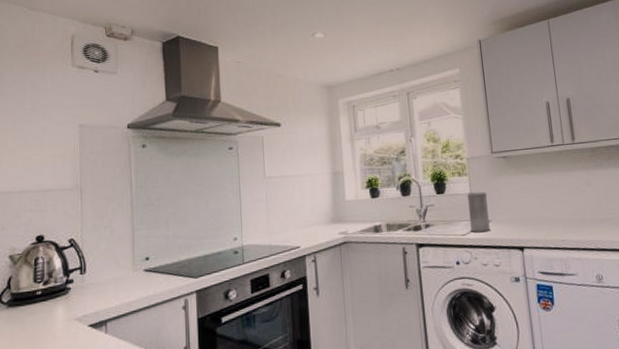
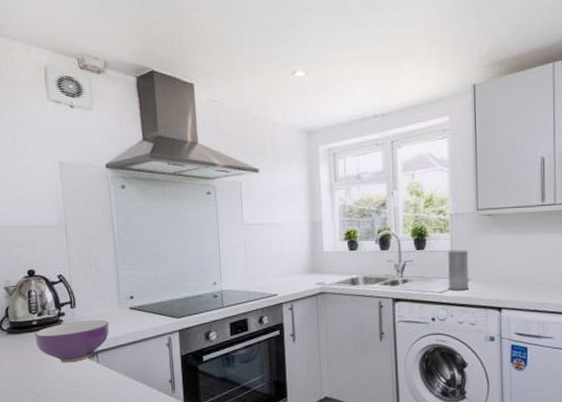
bowl: none [38,285,121,336] -> present [35,319,110,363]

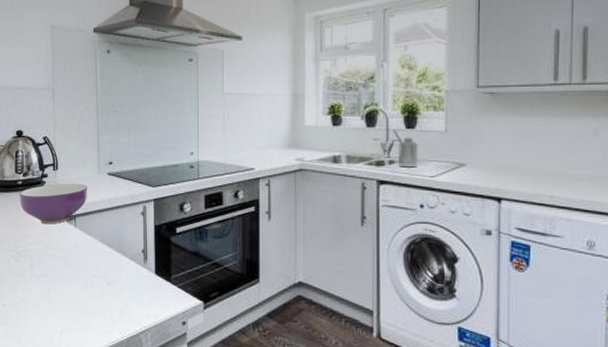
soap dispenser: none [405,252,428,286] -> present [393,130,418,168]
canister: present [448,249,469,291] -> none [440,130,466,177]

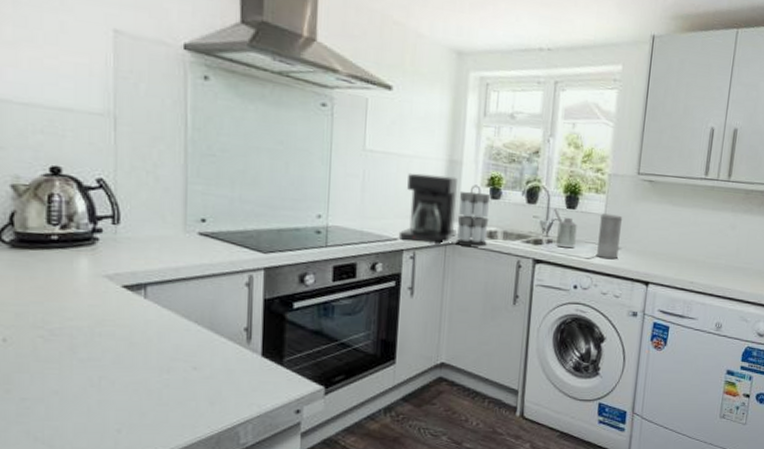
bowl: present [19,183,88,225] -> none [53,242,167,295]
coffee maker: none [255,109,304,171] -> present [398,172,459,244]
spice rack: none [304,114,332,172] -> present [455,184,491,248]
canister: none [440,130,466,177] -> present [595,213,623,260]

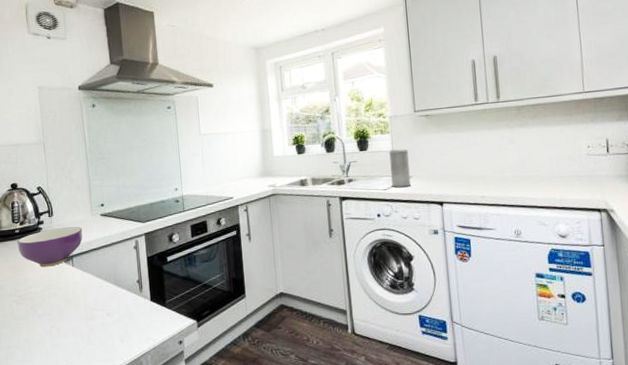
bowl: none [53,242,167,295] -> present [17,226,83,267]
coffee maker: present [398,172,459,244] -> none [233,142,276,197]
spice rack: present [455,184,491,248] -> none [273,145,301,196]
soap dispenser: present [554,209,577,249] -> none [349,153,372,184]

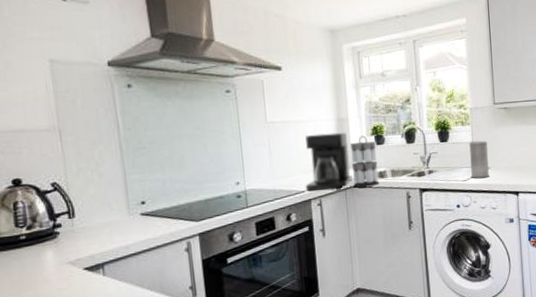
bowl: present [17,226,83,267] -> none [23,229,118,279]
coffee maker: none [233,142,276,197] -> present [305,132,353,191]
spice rack: none [273,145,301,196] -> present [350,135,379,188]

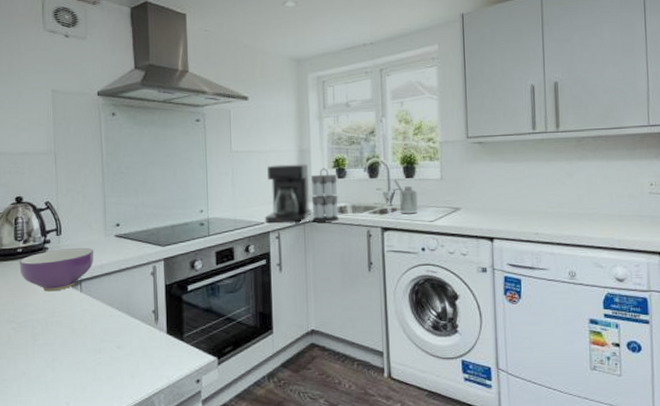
bowl: none [23,229,118,279] -> present [19,247,94,292]
soap dispenser: none [430,144,452,176] -> present [394,180,418,214]
canister: present [469,140,489,179] -> none [438,178,459,220]

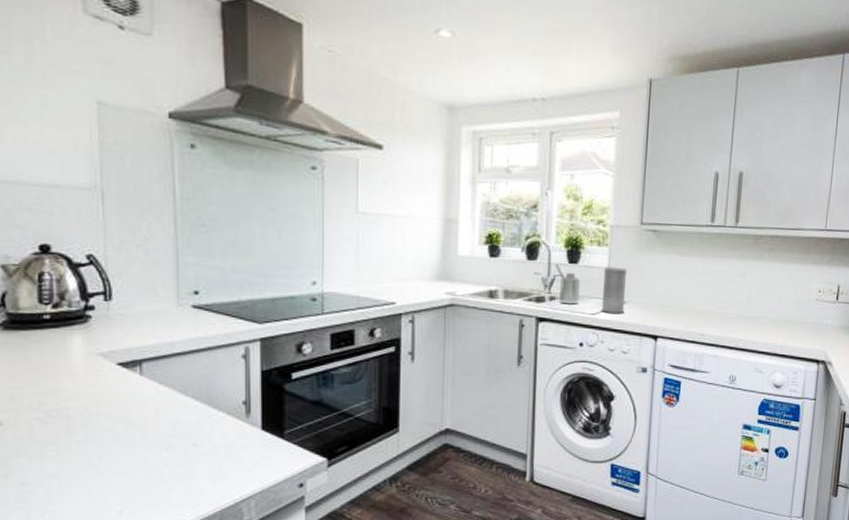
bowl: present [19,247,94,292] -> none [46,318,161,373]
coffee maker: present [264,164,312,223] -> none [396,234,455,306]
spice rack: present [310,168,339,223] -> none [455,243,489,308]
canister: none [438,178,459,220] -> present [601,267,628,314]

